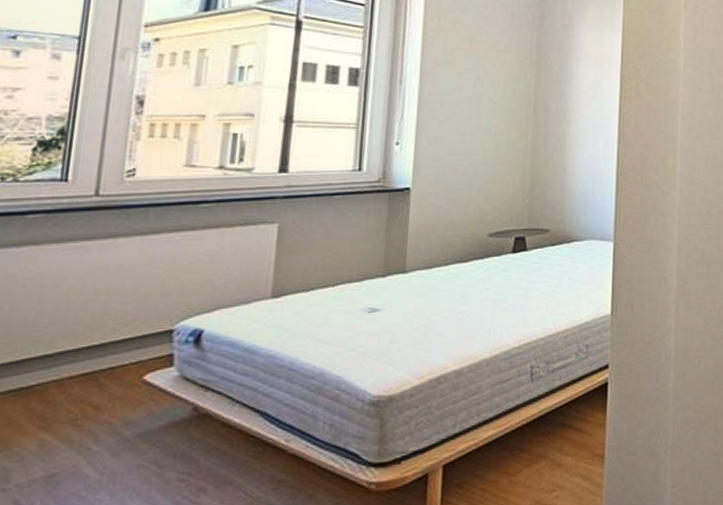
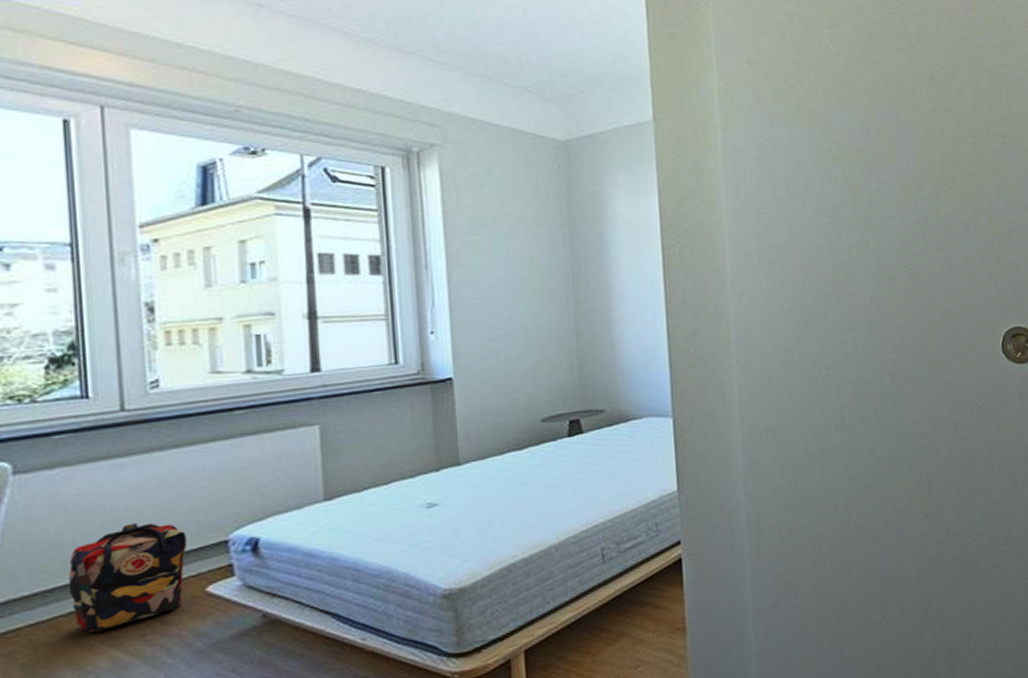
backpack: none [11,306,135,414] -> present [68,523,188,634]

